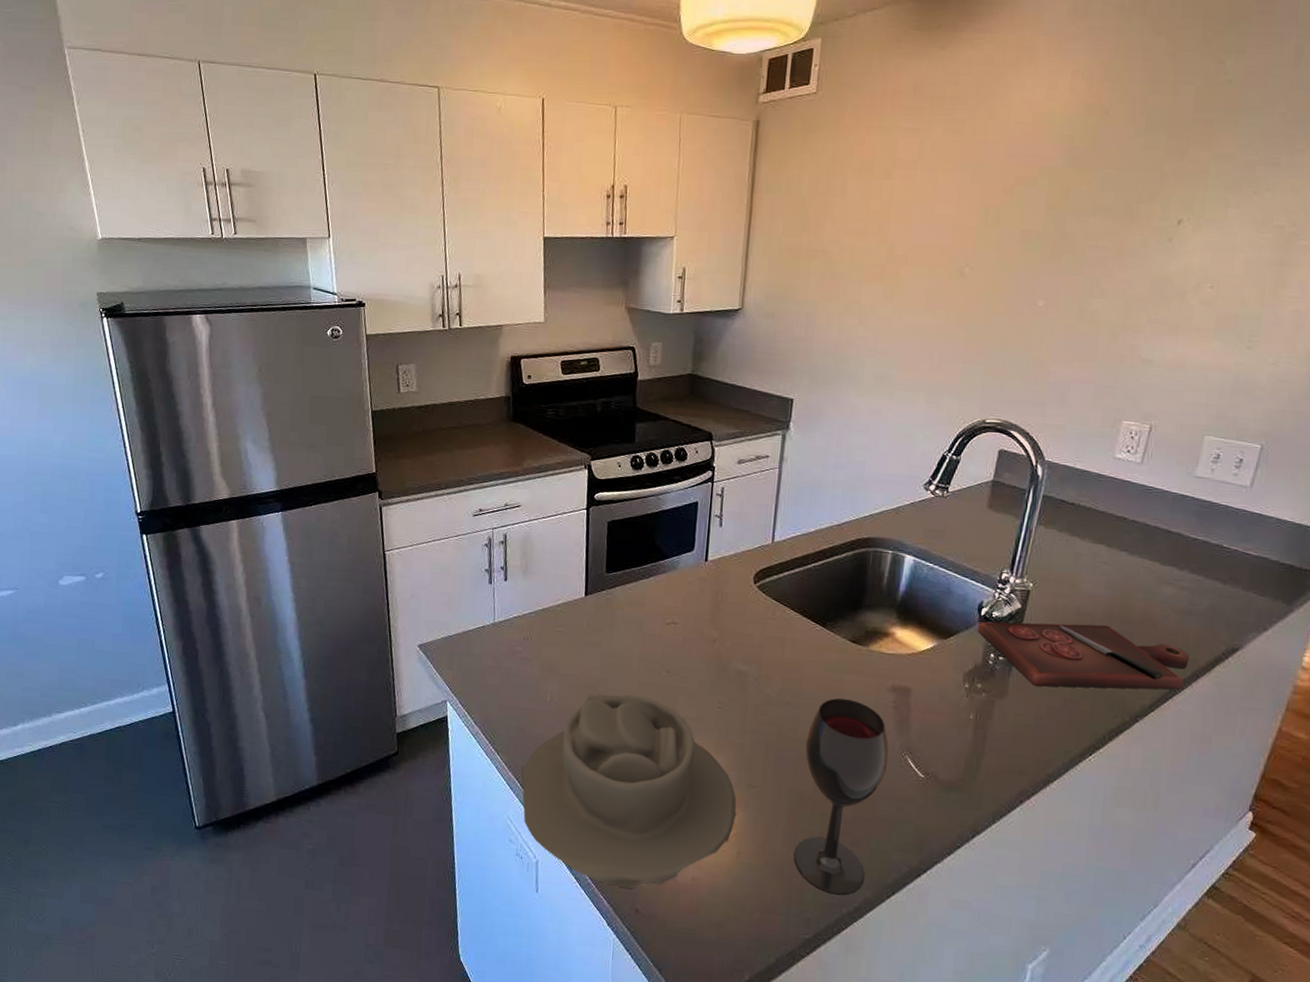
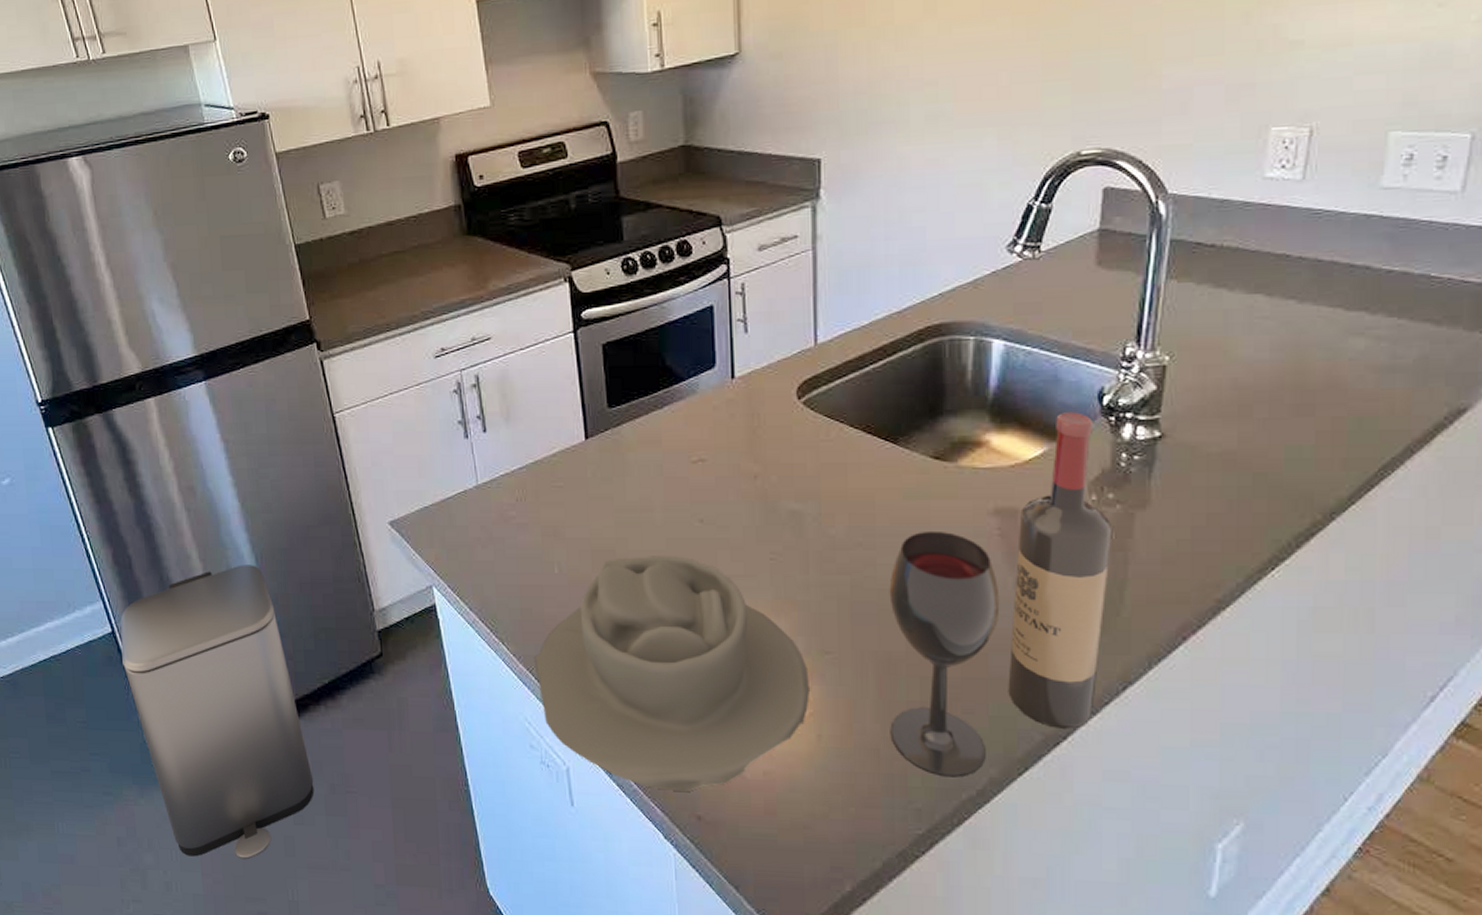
pedal bin: none [178,667,327,915] -> present [120,565,314,860]
wine bottle: none [886,617,978,865] -> present [1008,412,1113,729]
cutting board: present [977,621,1190,690] -> none [1100,398,1399,488]

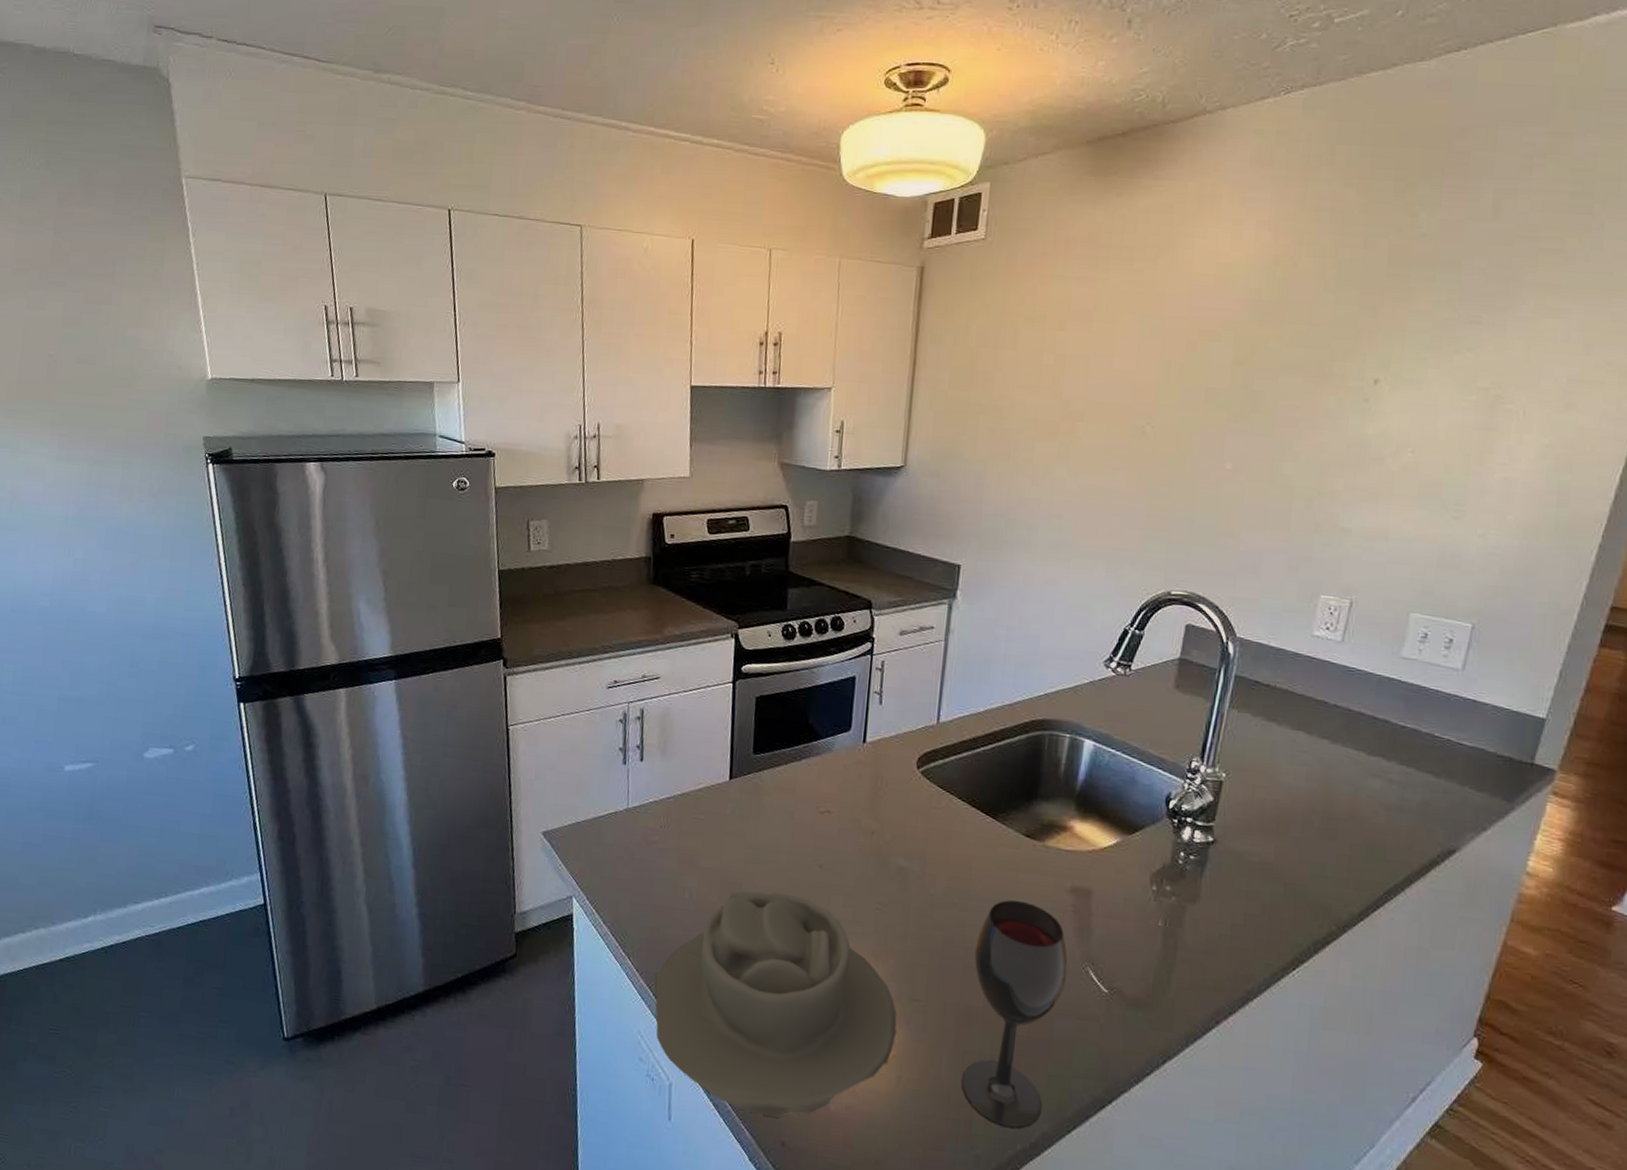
pedal bin: present [120,565,314,860] -> none [268,854,432,1143]
wine bottle: present [1008,412,1113,729] -> none [1066,810,1167,1095]

